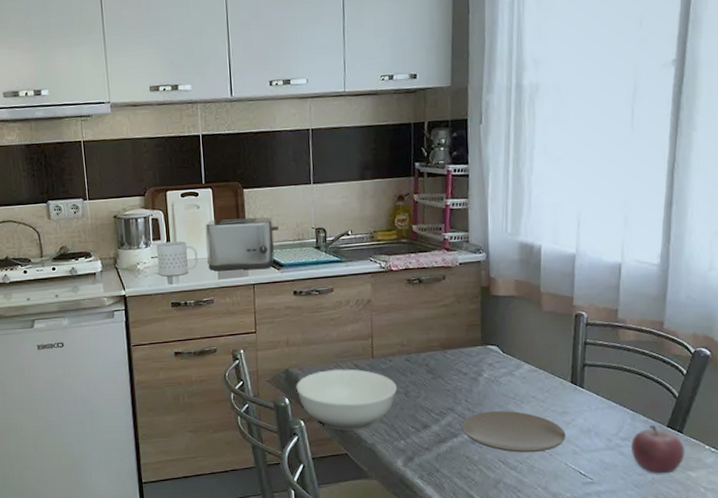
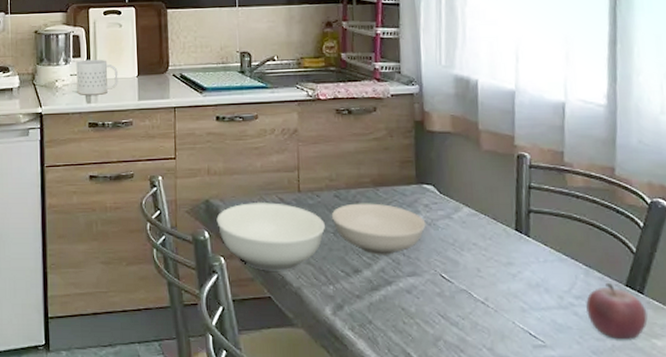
toaster: present [205,216,278,272] -> none [126,38,202,92]
bowl: none [402,364,490,412] -> present [331,203,426,255]
plate: present [461,411,566,453] -> none [396,258,512,308]

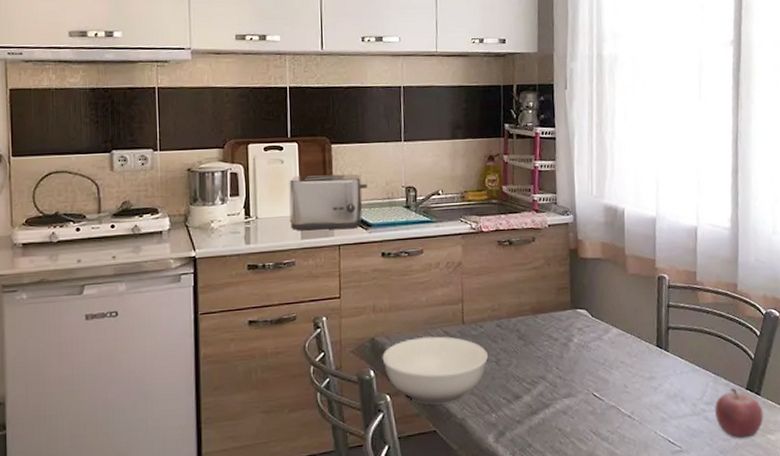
mug: present [76,59,118,95] -> none [234,197,280,236]
toaster: none [126,38,202,92] -> present [289,173,367,231]
bowl: present [331,203,426,255] -> none [493,330,580,380]

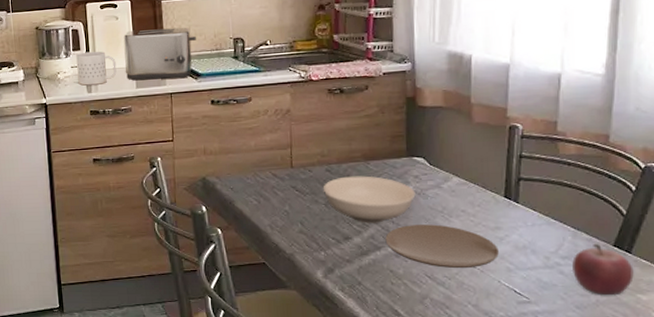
mug: none [234,197,280,236] -> present [76,51,117,86]
bowl: present [382,336,488,405] -> none [213,177,317,240]
bowl: none [493,330,580,380] -> present [322,176,416,223]
plate: none [553,377,654,422] -> present [385,224,499,269]

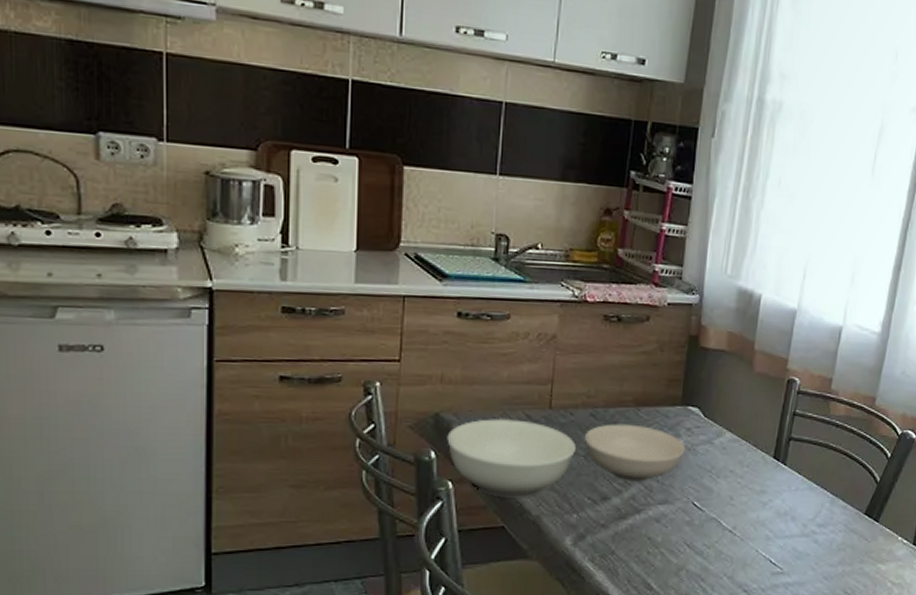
mug: present [76,51,117,86] -> none [267,220,328,271]
toaster: present [123,27,196,81] -> none [340,200,446,278]
bowl: none [213,177,317,240] -> present [447,417,576,498]
plate: present [385,224,499,269] -> none [647,485,761,536]
fruit: present [572,243,634,294] -> none [826,510,878,564]

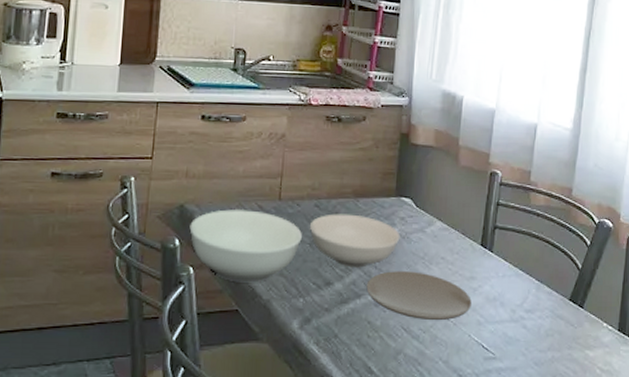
plate: none [647,485,761,536] -> present [366,271,471,321]

